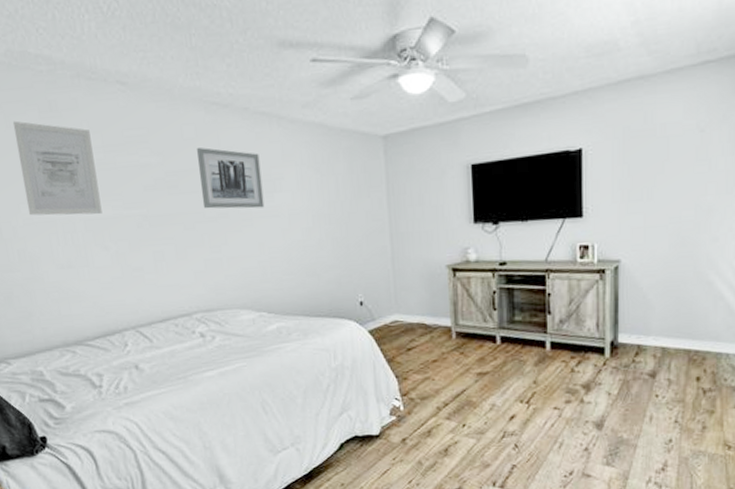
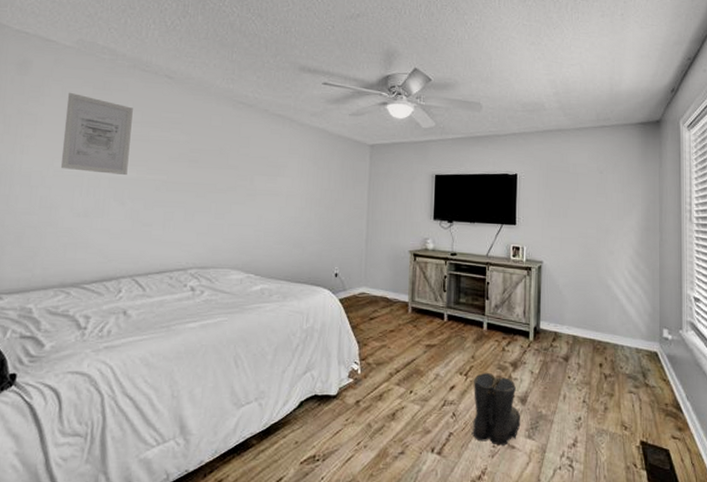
wall art: present [197,147,265,209] -> none [216,134,271,187]
boots: none [536,397,597,475] -> present [471,372,521,446]

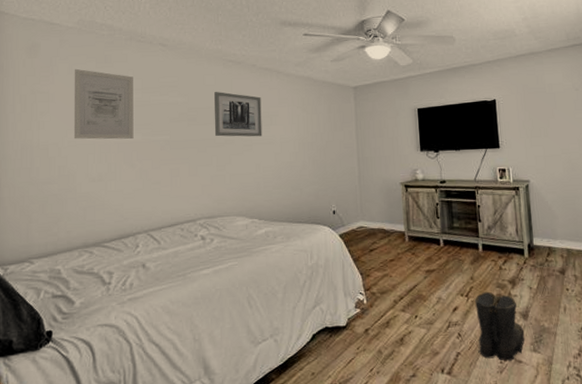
wall art: none [216,134,271,187] -> present [214,92,263,137]

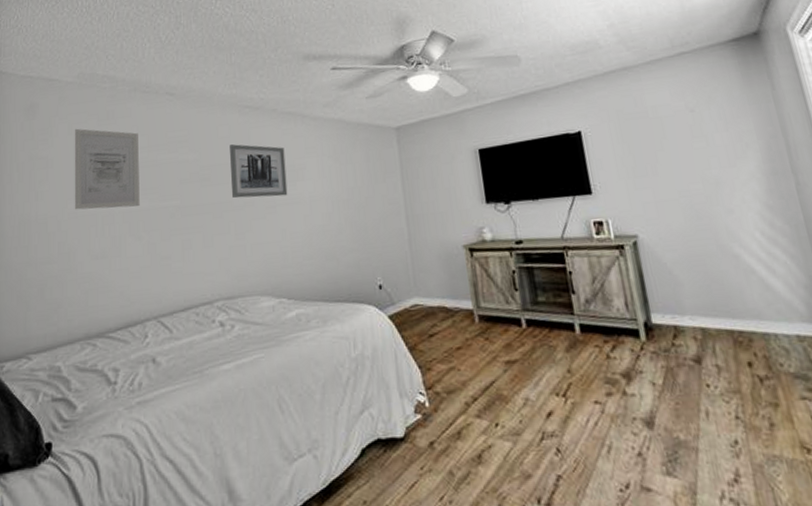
boots: present [474,291,525,361] -> none [574,389,653,489]

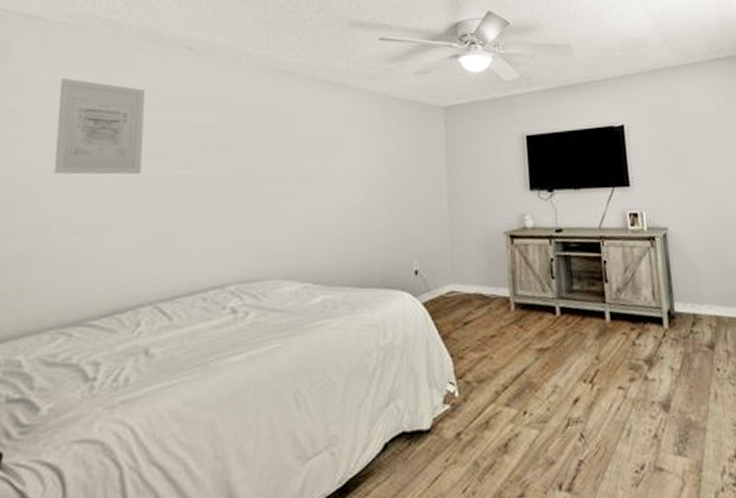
wall art: present [230,144,288,199] -> none [255,111,321,172]

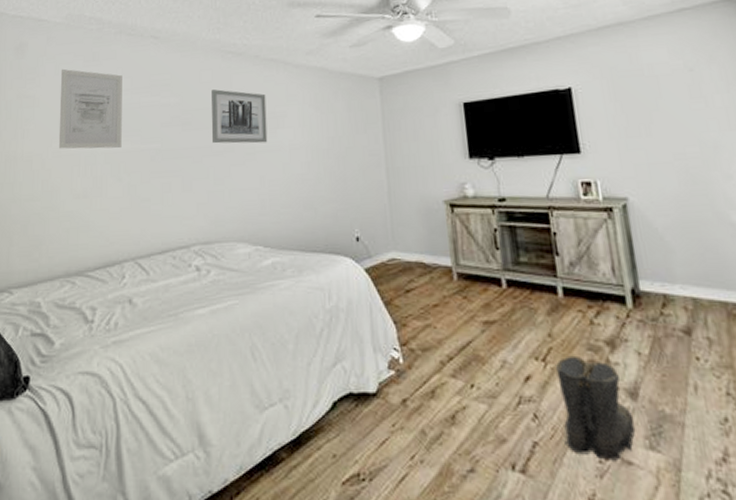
wall art: none [255,111,321,172] -> present [211,89,268,144]
boots: none [600,375,667,470] -> present [554,355,636,461]

